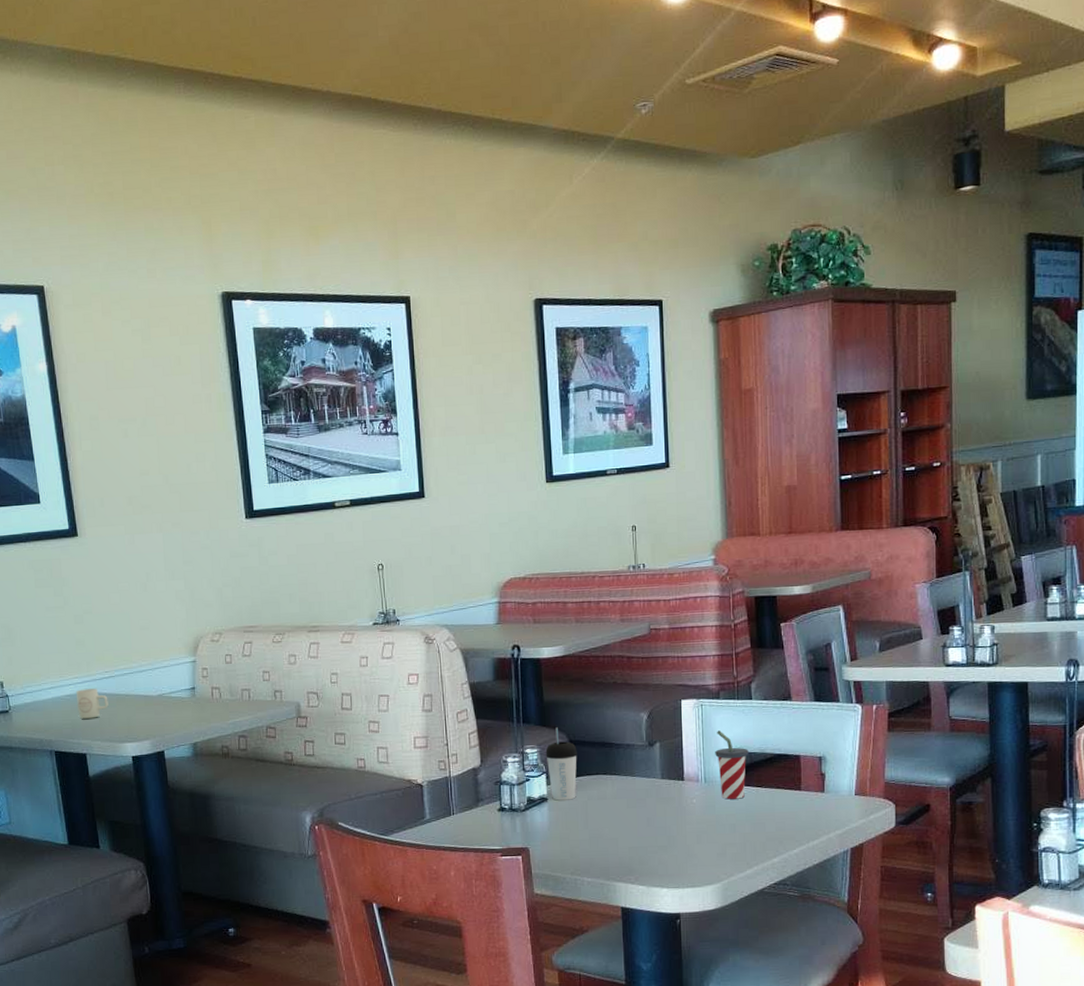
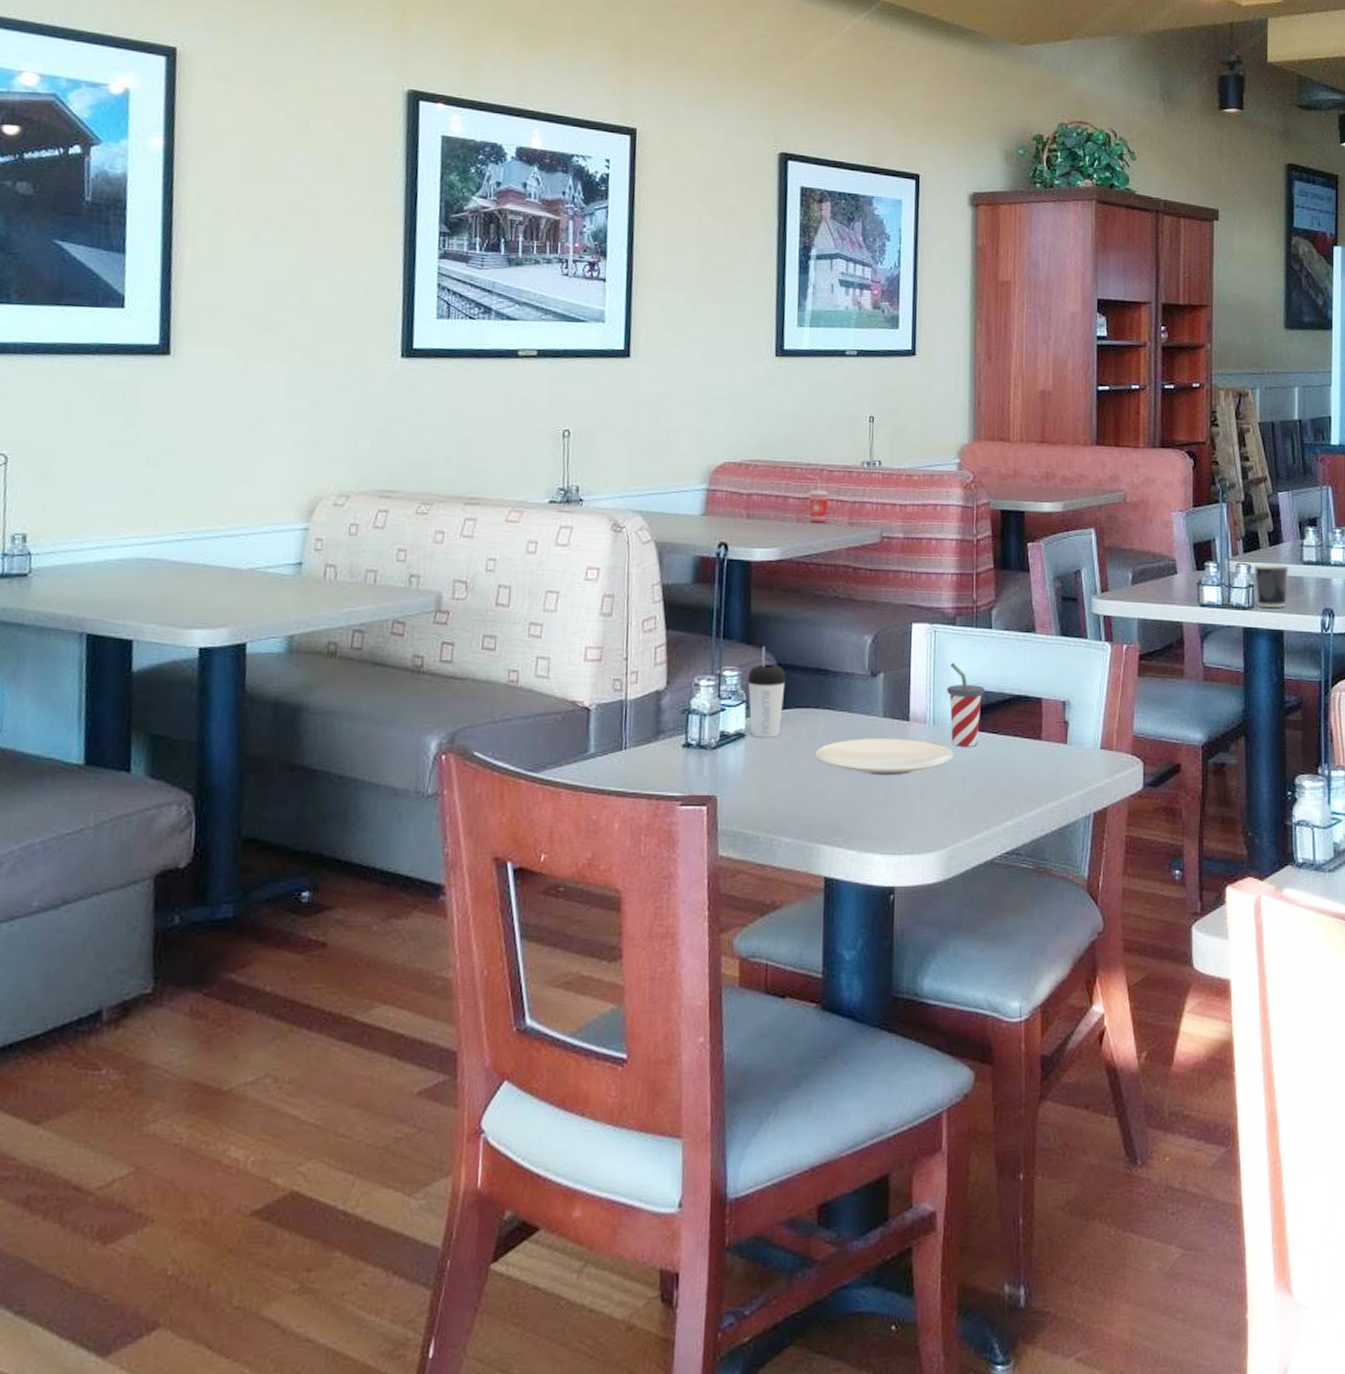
mug: present [75,689,109,719] -> none [130,553,177,593]
beverage cup: none [579,581,603,622] -> present [805,473,830,523]
plate: none [606,795,724,826] -> present [815,738,954,776]
mug: none [997,623,1032,663] -> present [1253,564,1288,608]

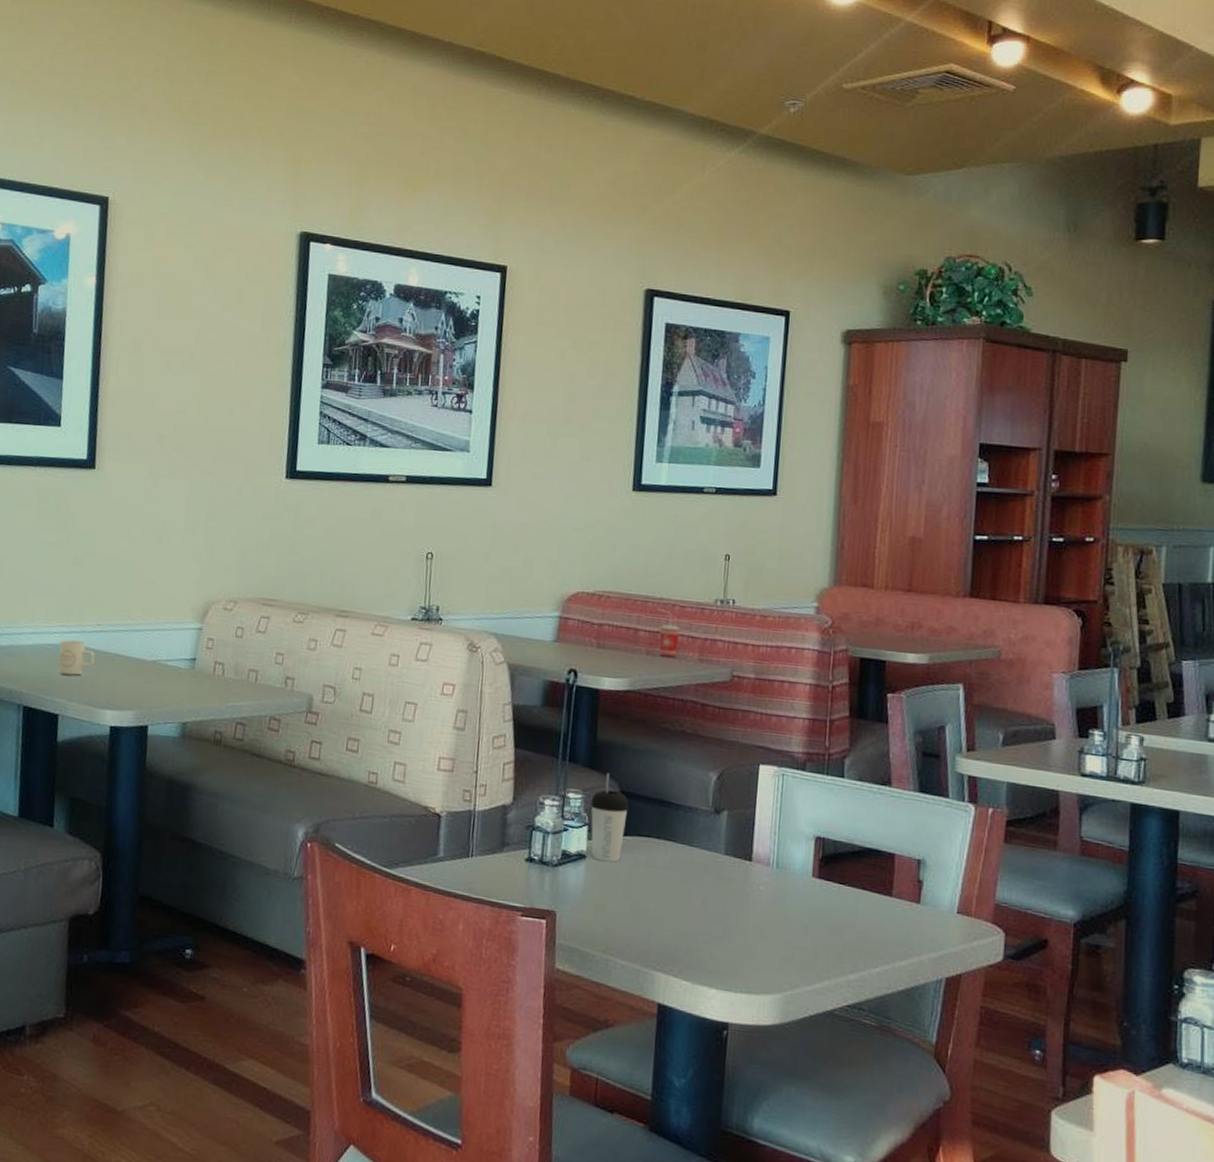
mug: none [130,553,177,593] -> present [58,640,95,676]
plate: present [815,738,954,776] -> none [654,872,797,914]
beverage cup: present [947,663,985,747] -> none [792,808,833,895]
mug: present [1253,564,1288,608] -> none [1147,737,1190,786]

